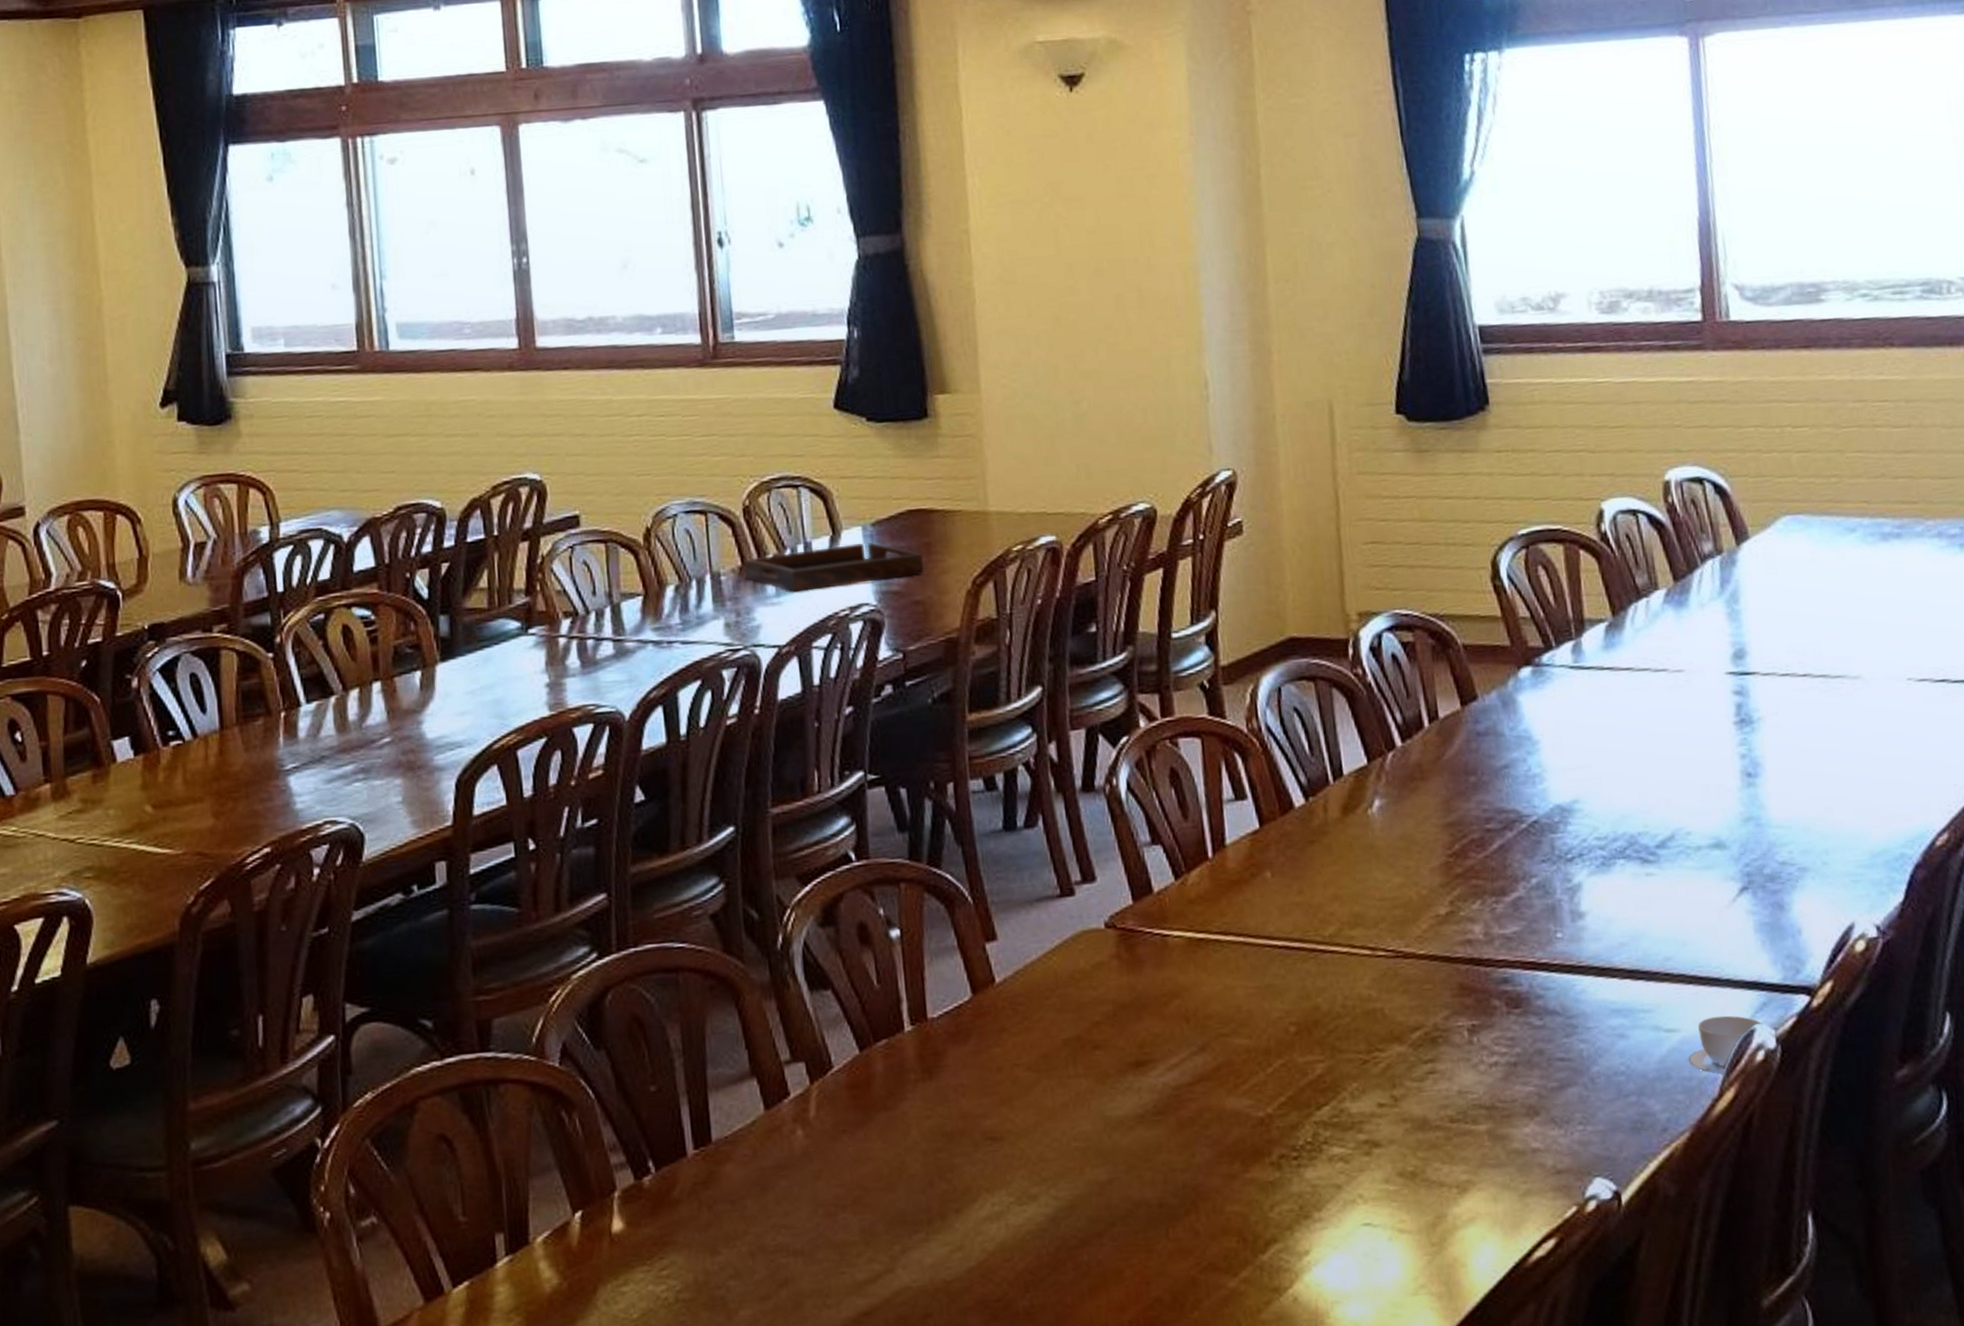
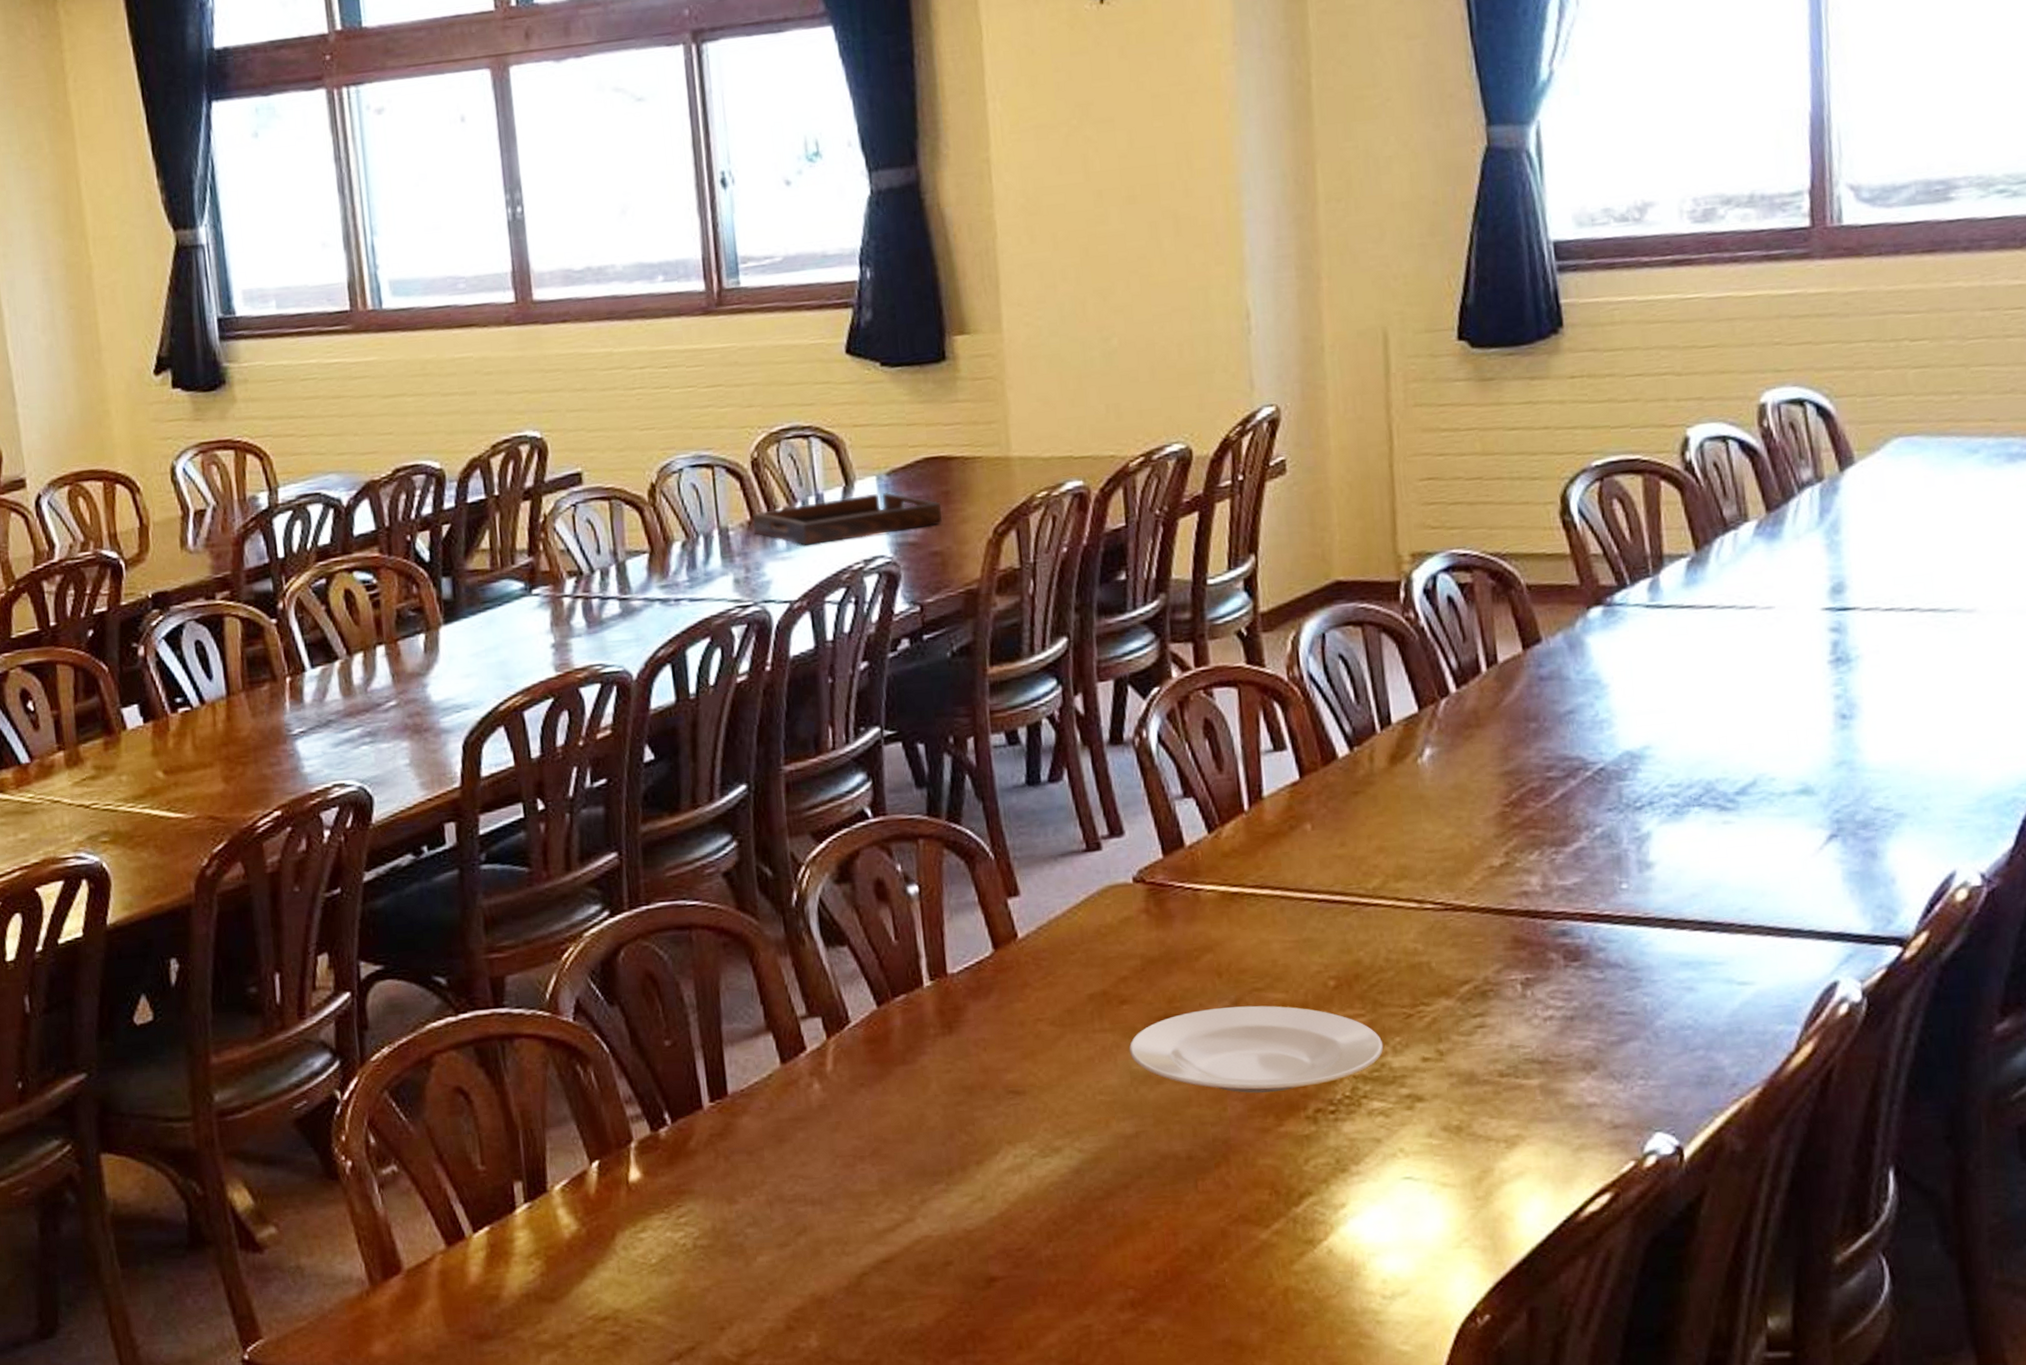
plate: none [1101,1051,1342,1140] -> present [1128,1005,1384,1093]
teacup: present [1688,1015,1764,1076] -> none [1762,968,1848,1029]

